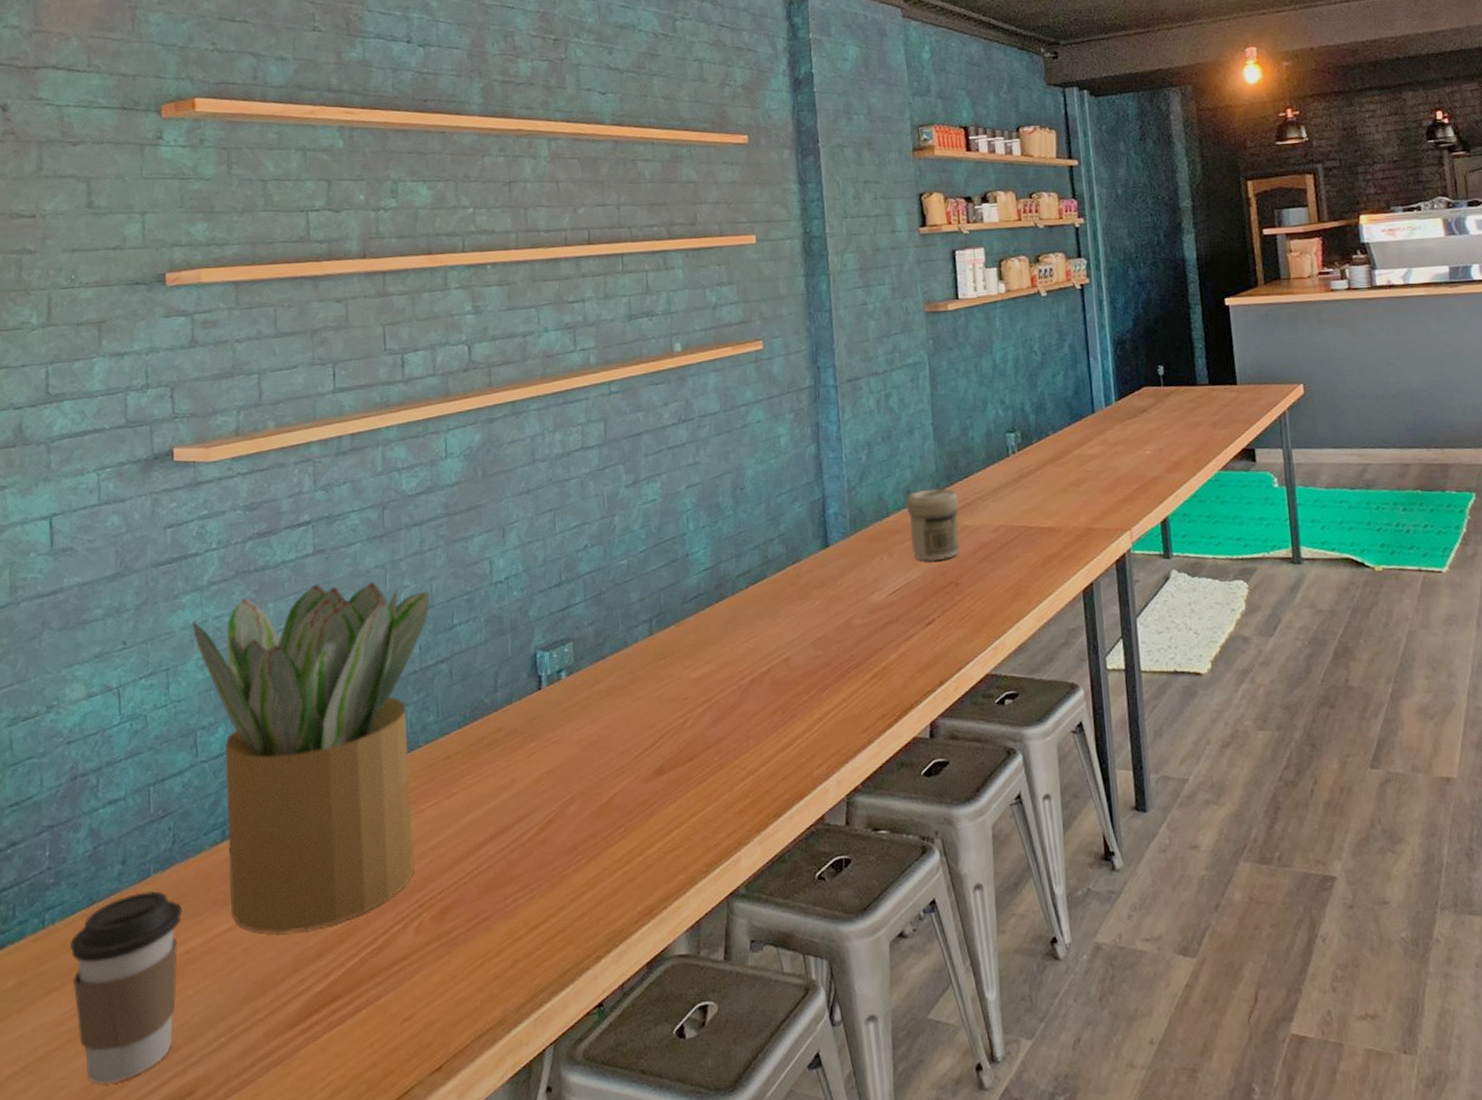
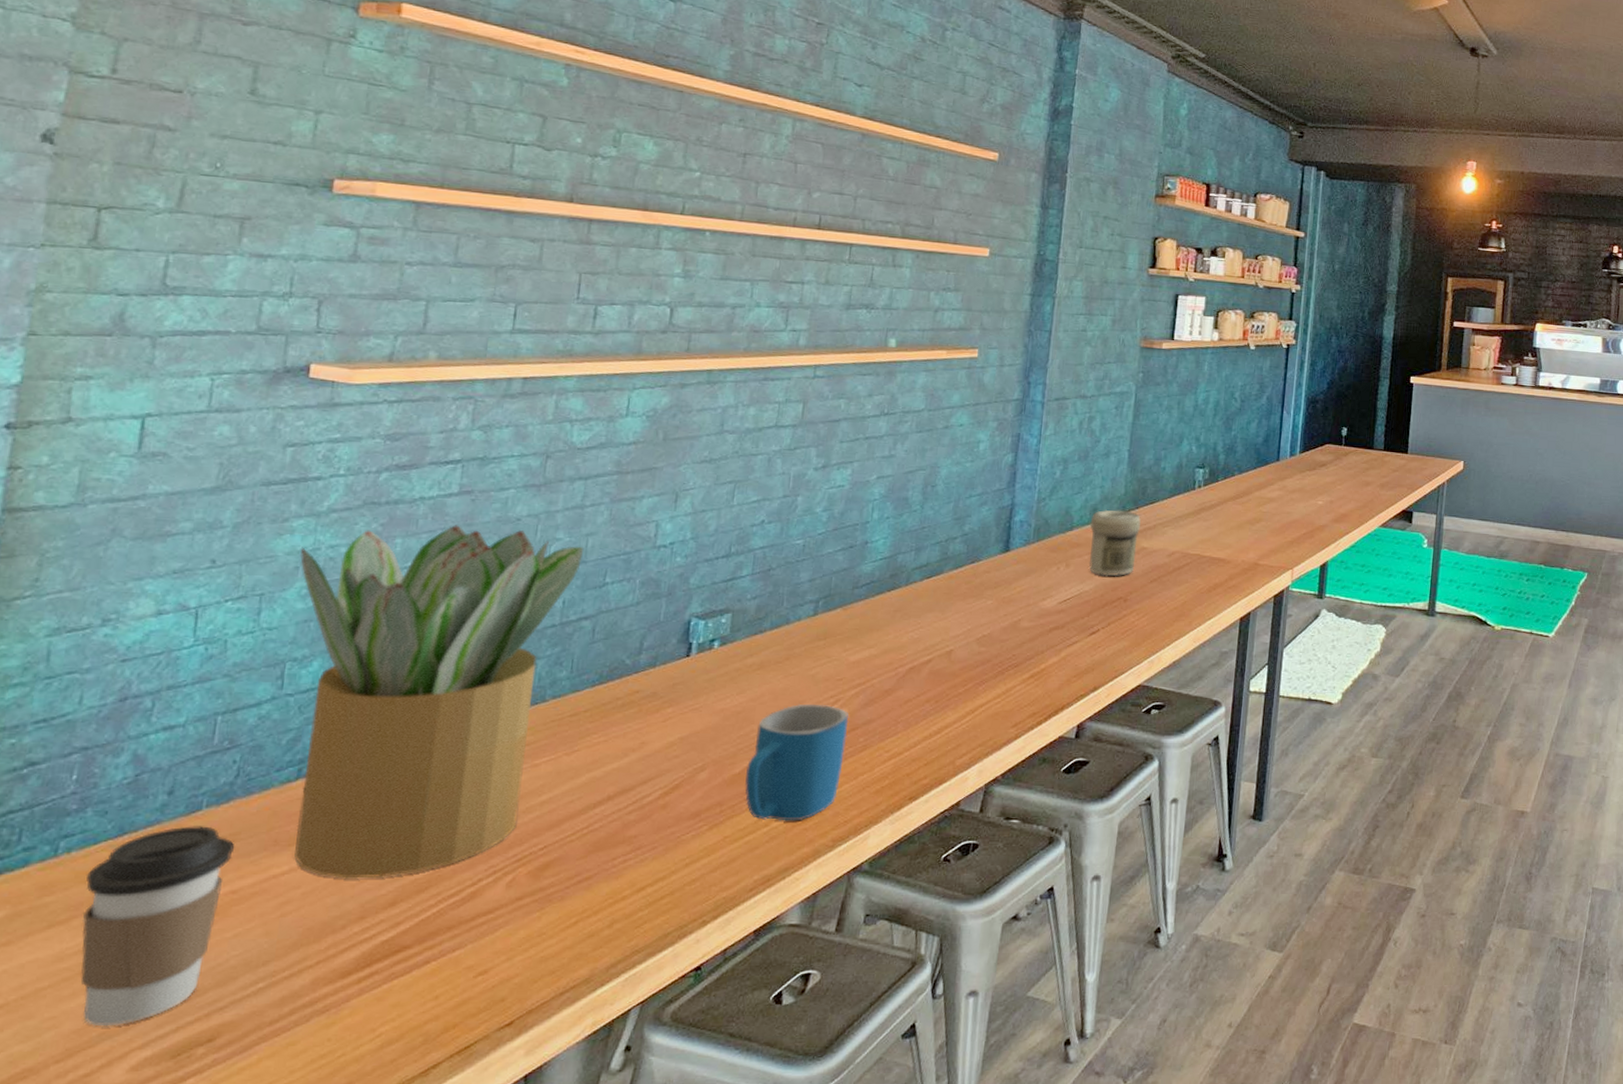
mug: none [612,725,703,849] -> present [745,703,849,821]

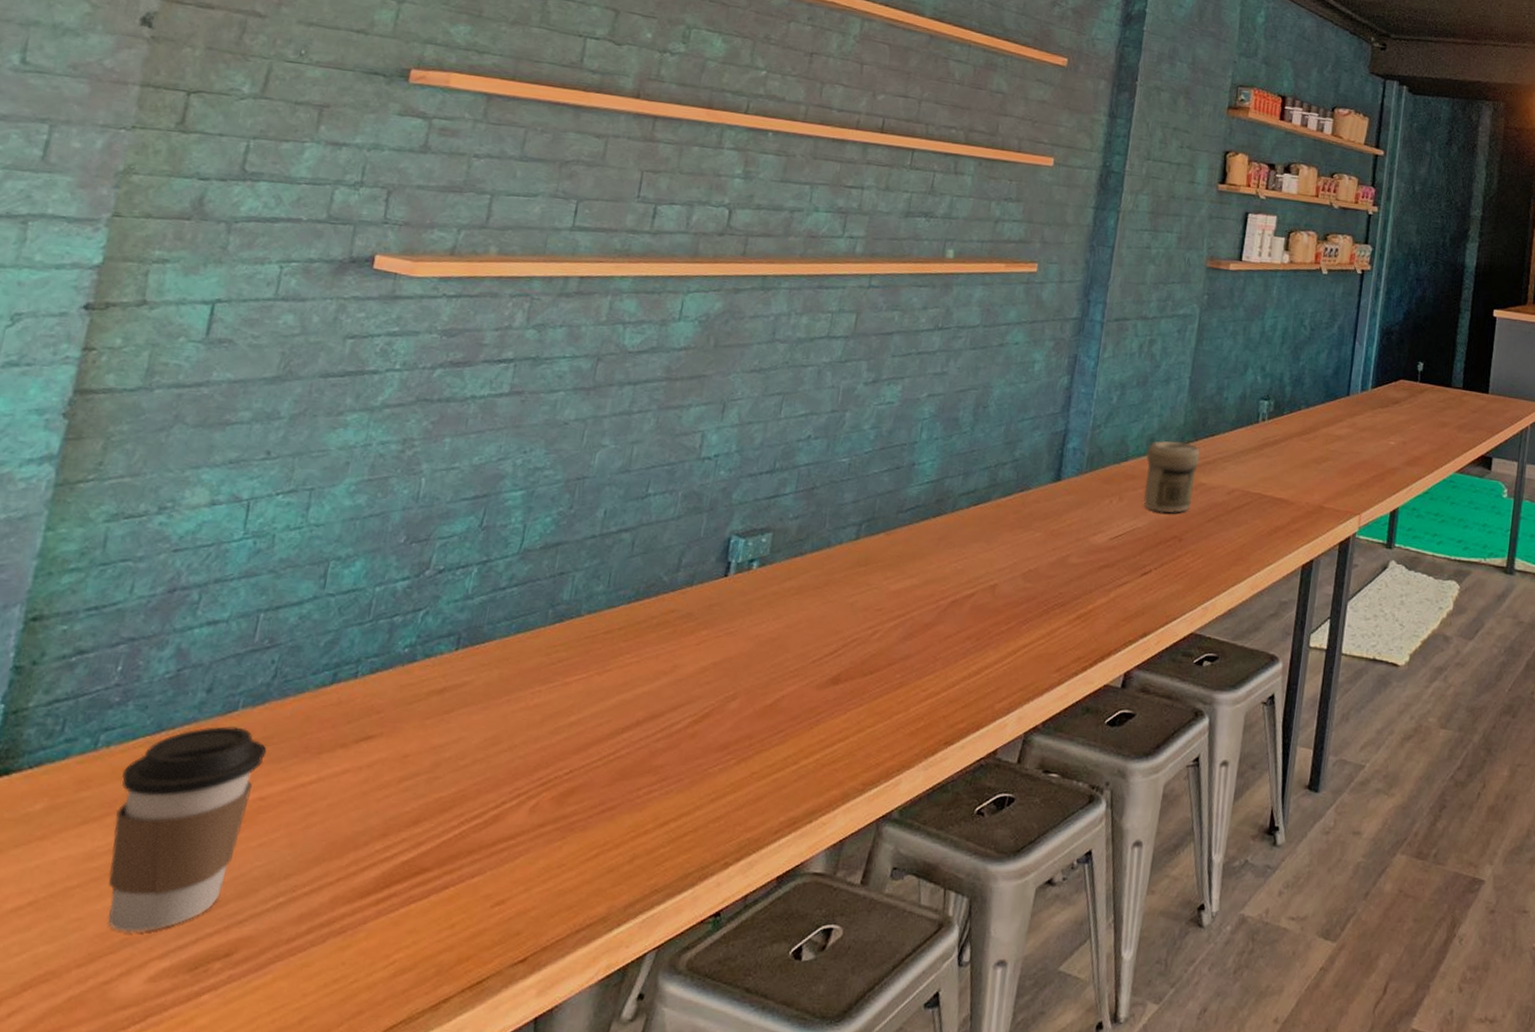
potted plant: present [294,525,584,879] -> none [323,426,629,794]
mug: present [745,703,849,821] -> none [776,633,887,760]

